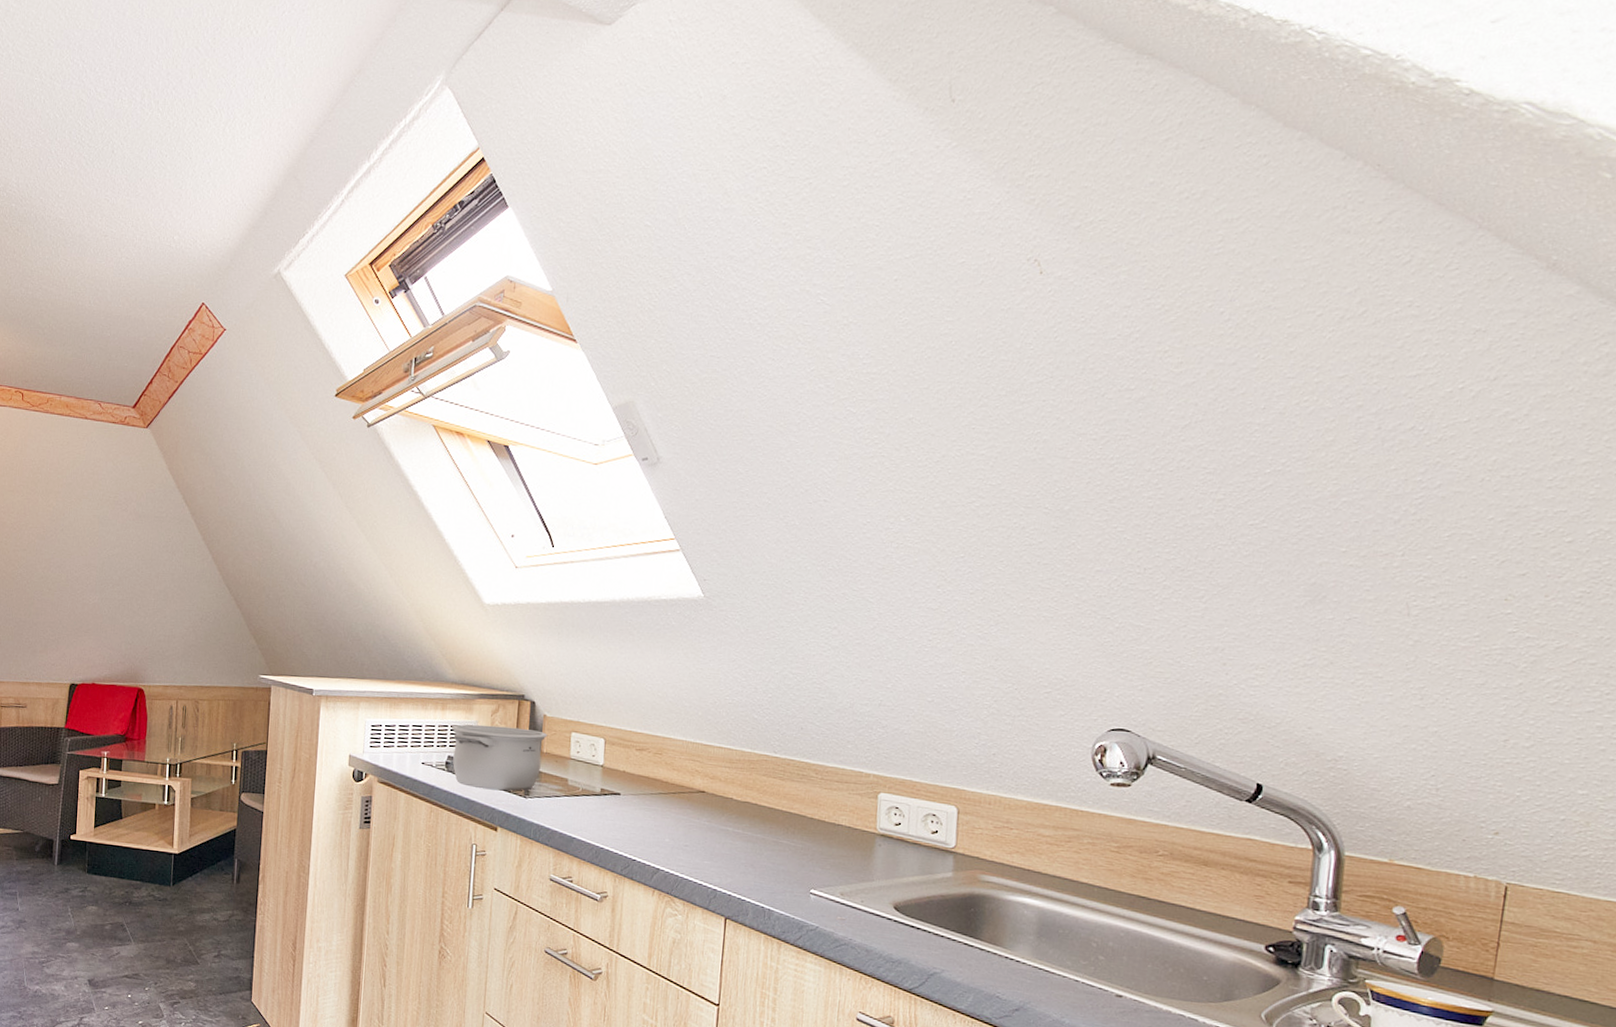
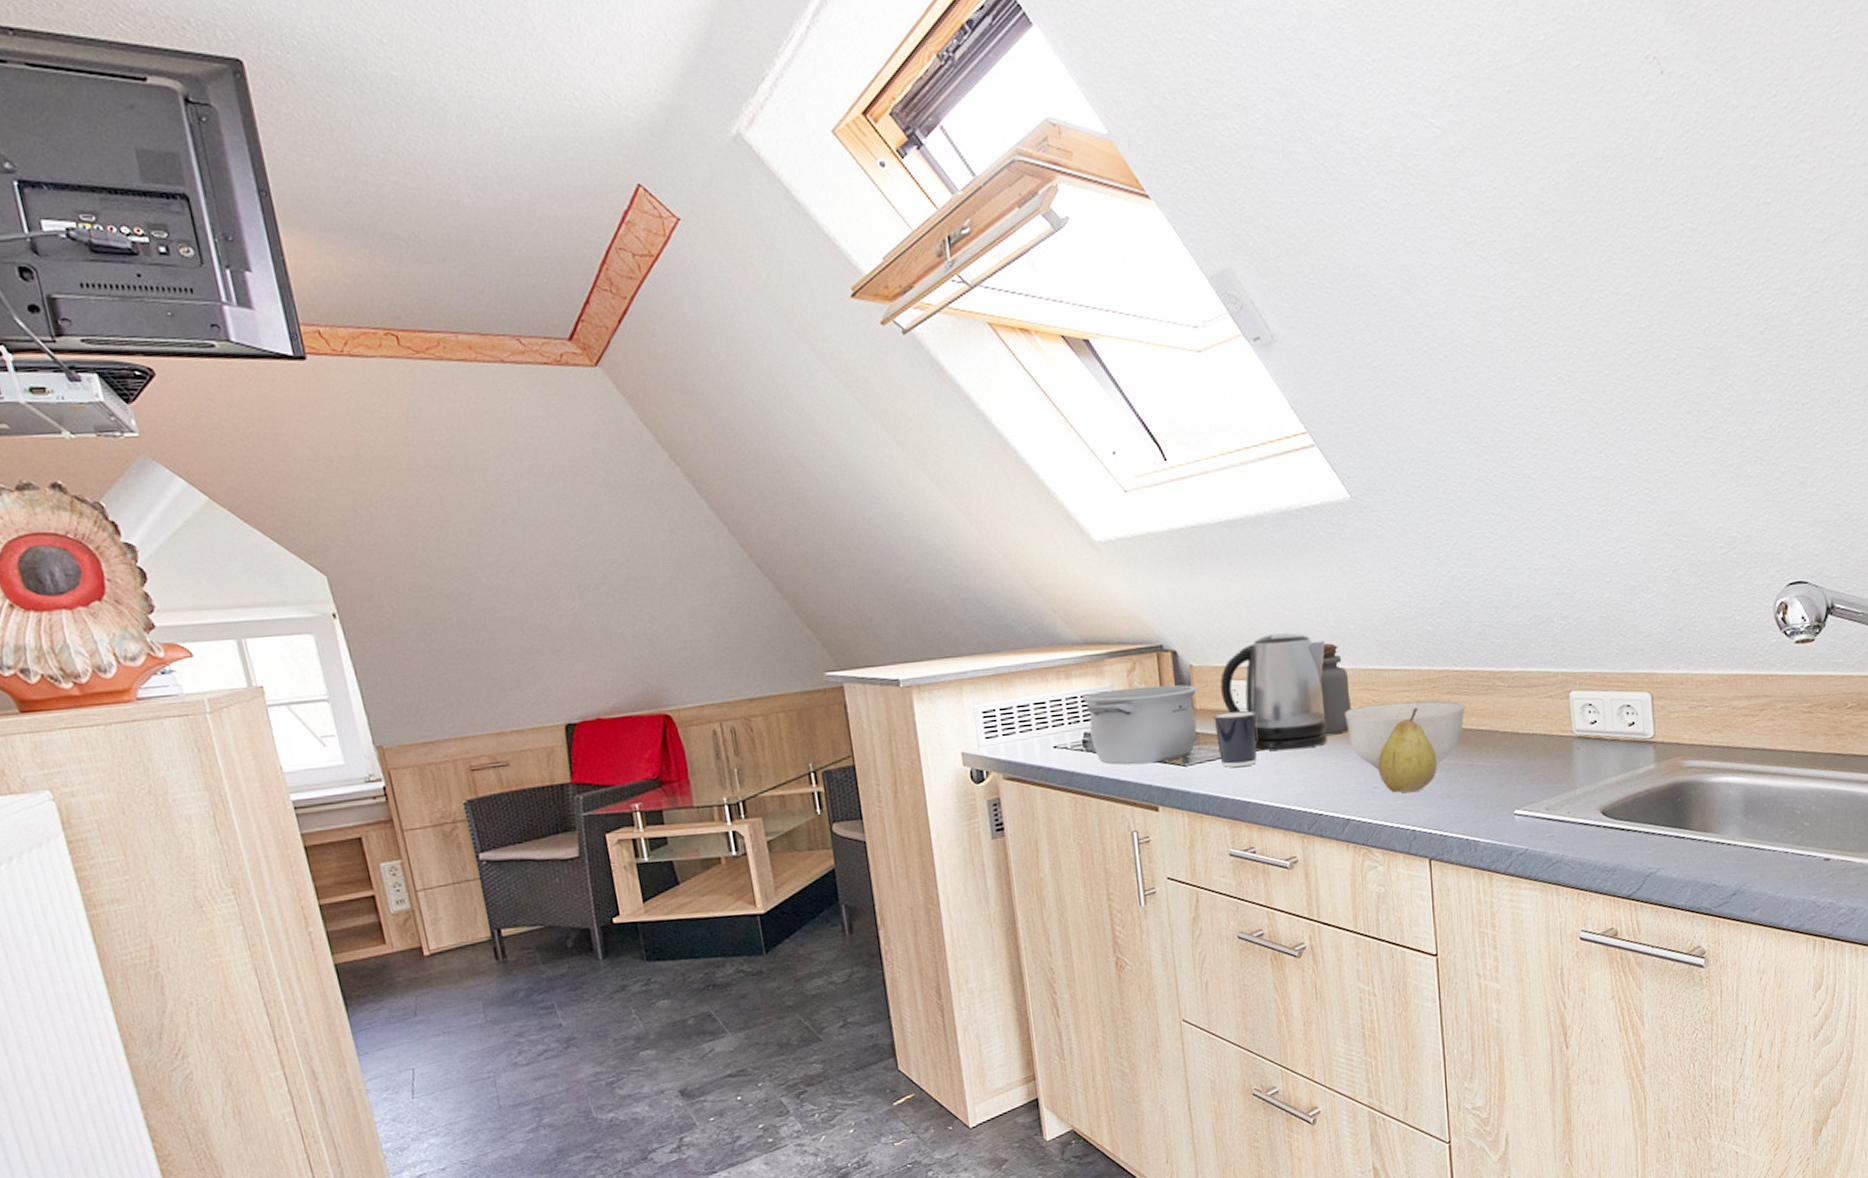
mug: none [555,759,593,807] -> present [1213,711,1258,768]
kettle: none [566,700,662,801] -> present [1220,633,1327,752]
jar: none [648,715,677,794] -> present [1320,643,1351,735]
bowl: none [668,773,779,837] -> present [1344,700,1465,771]
fruit: none [691,782,746,856] -> present [1378,707,1437,793]

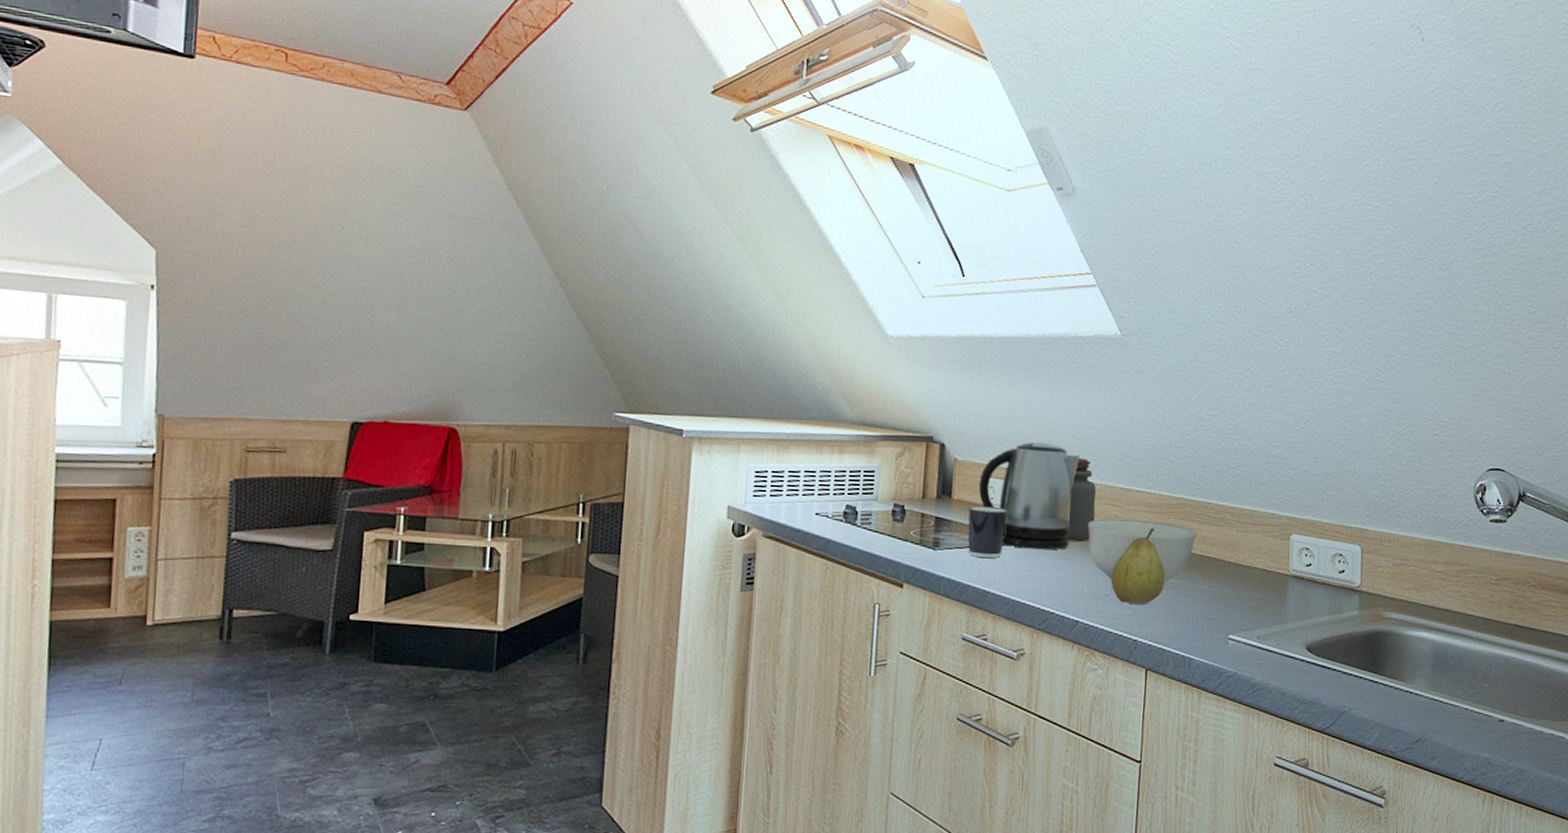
cooking pot: present [1081,685,1198,765] -> none [849,469,958,543]

